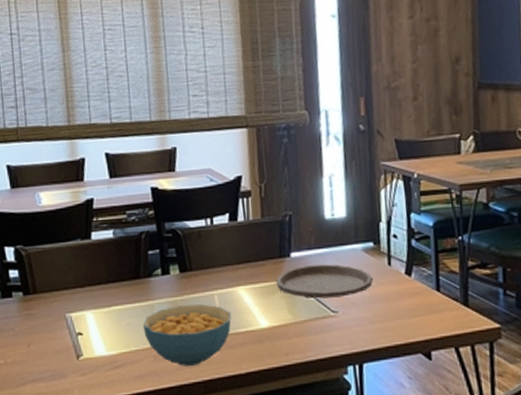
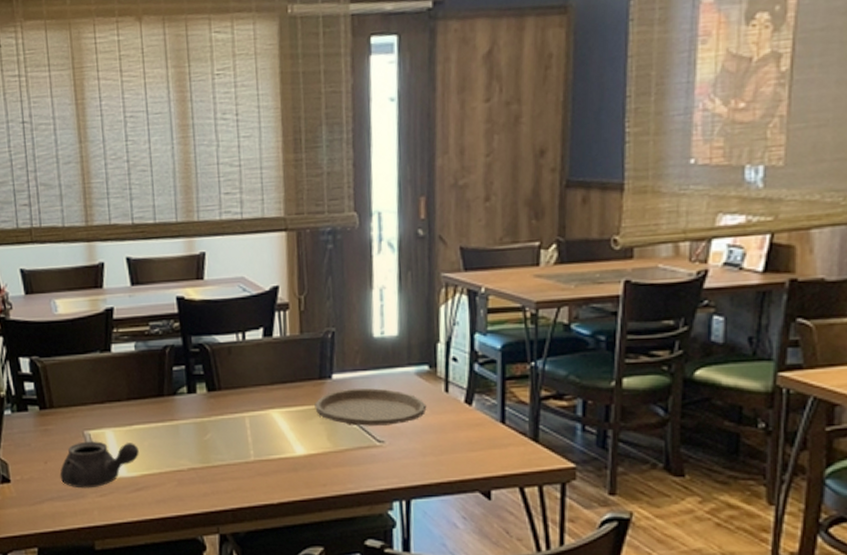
teapot: none [42,323,117,369] -> present [60,441,139,489]
cereal bowl: present [143,304,231,367] -> none [167,426,263,493]

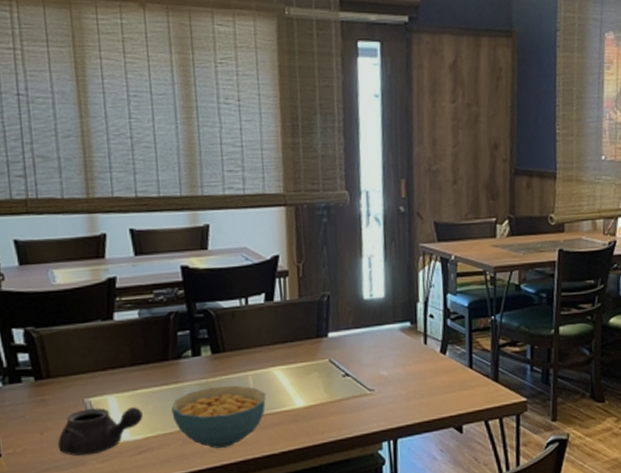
cereal bowl: none [167,426,263,493] -> present [171,385,266,449]
plate: present [314,388,427,426] -> none [312,343,409,378]

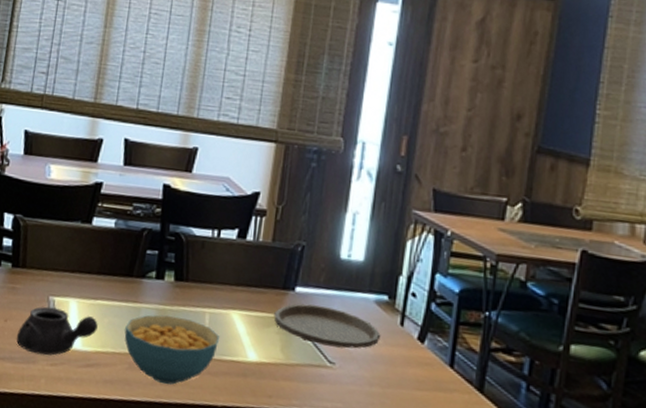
plate: none [312,343,409,378] -> present [274,303,381,349]

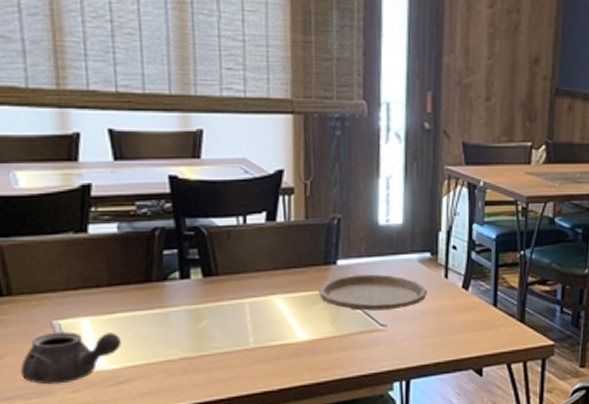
cereal bowl: present [124,315,219,385] -> none [155,313,264,383]

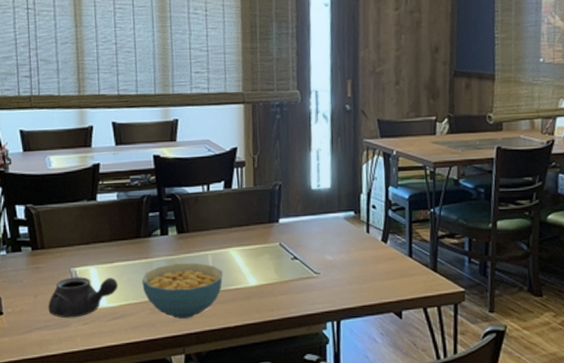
cereal bowl: none [155,313,264,383] -> present [142,263,223,320]
plate: present [318,274,428,311] -> none [265,230,353,261]

